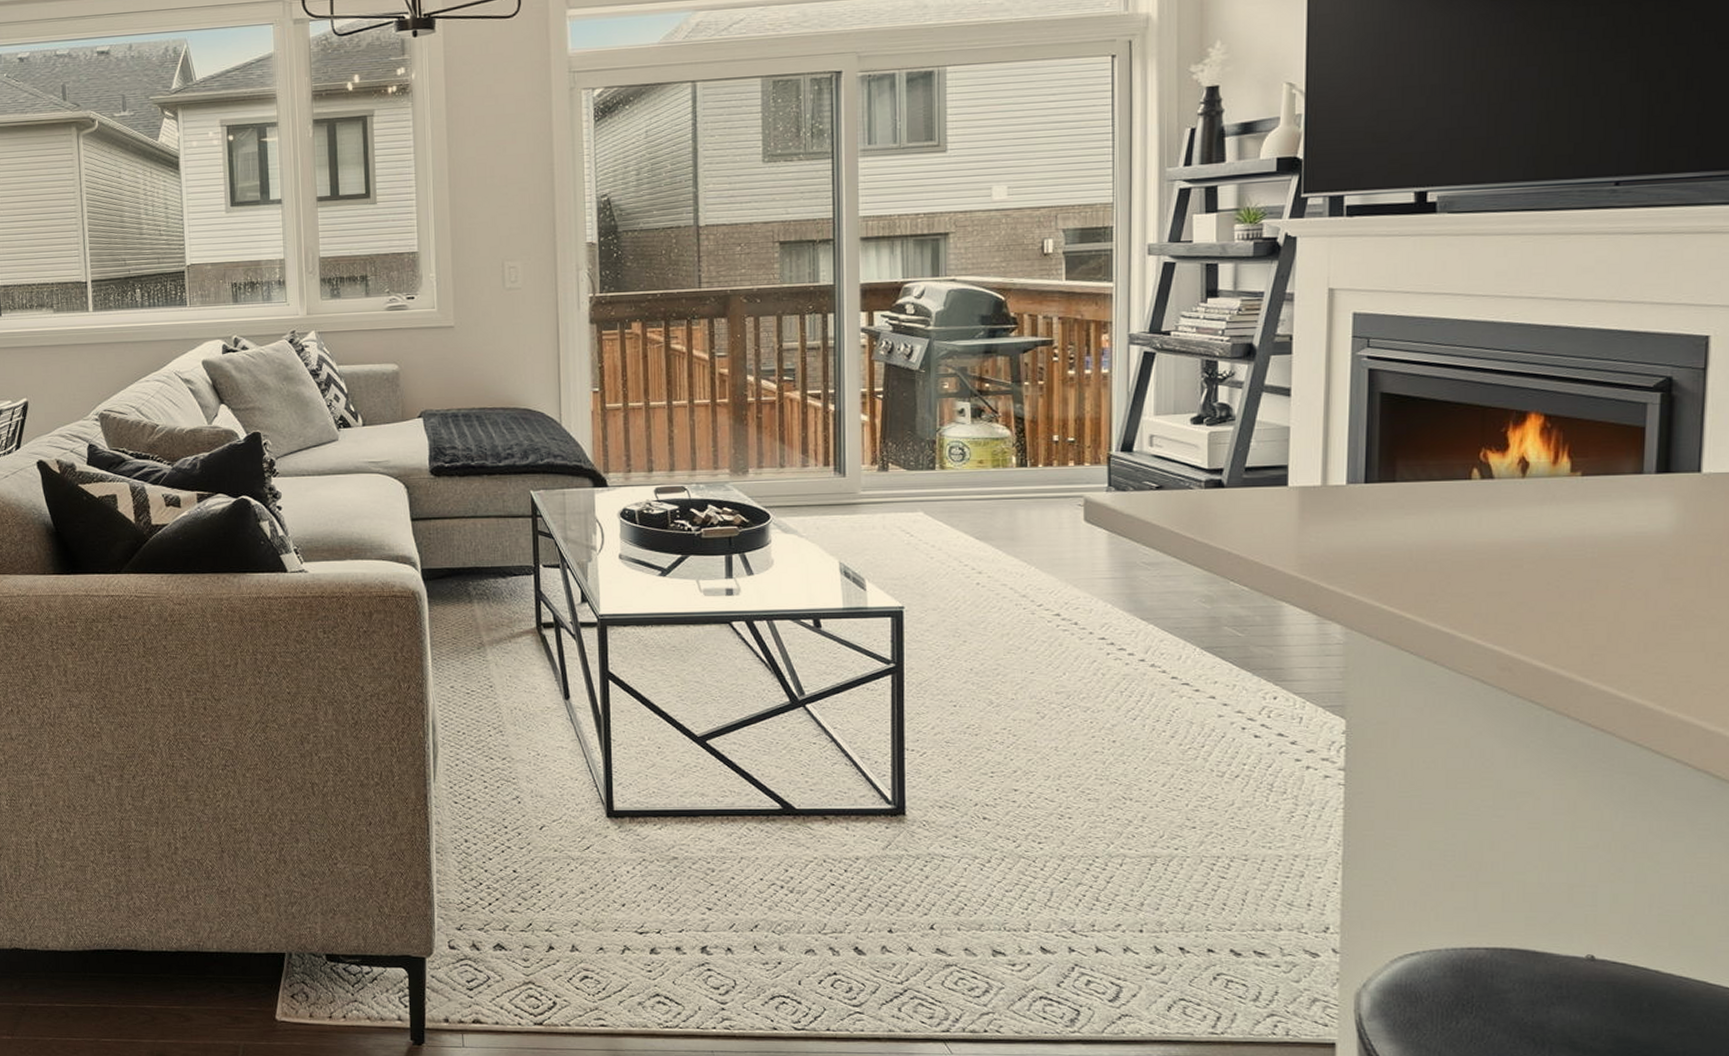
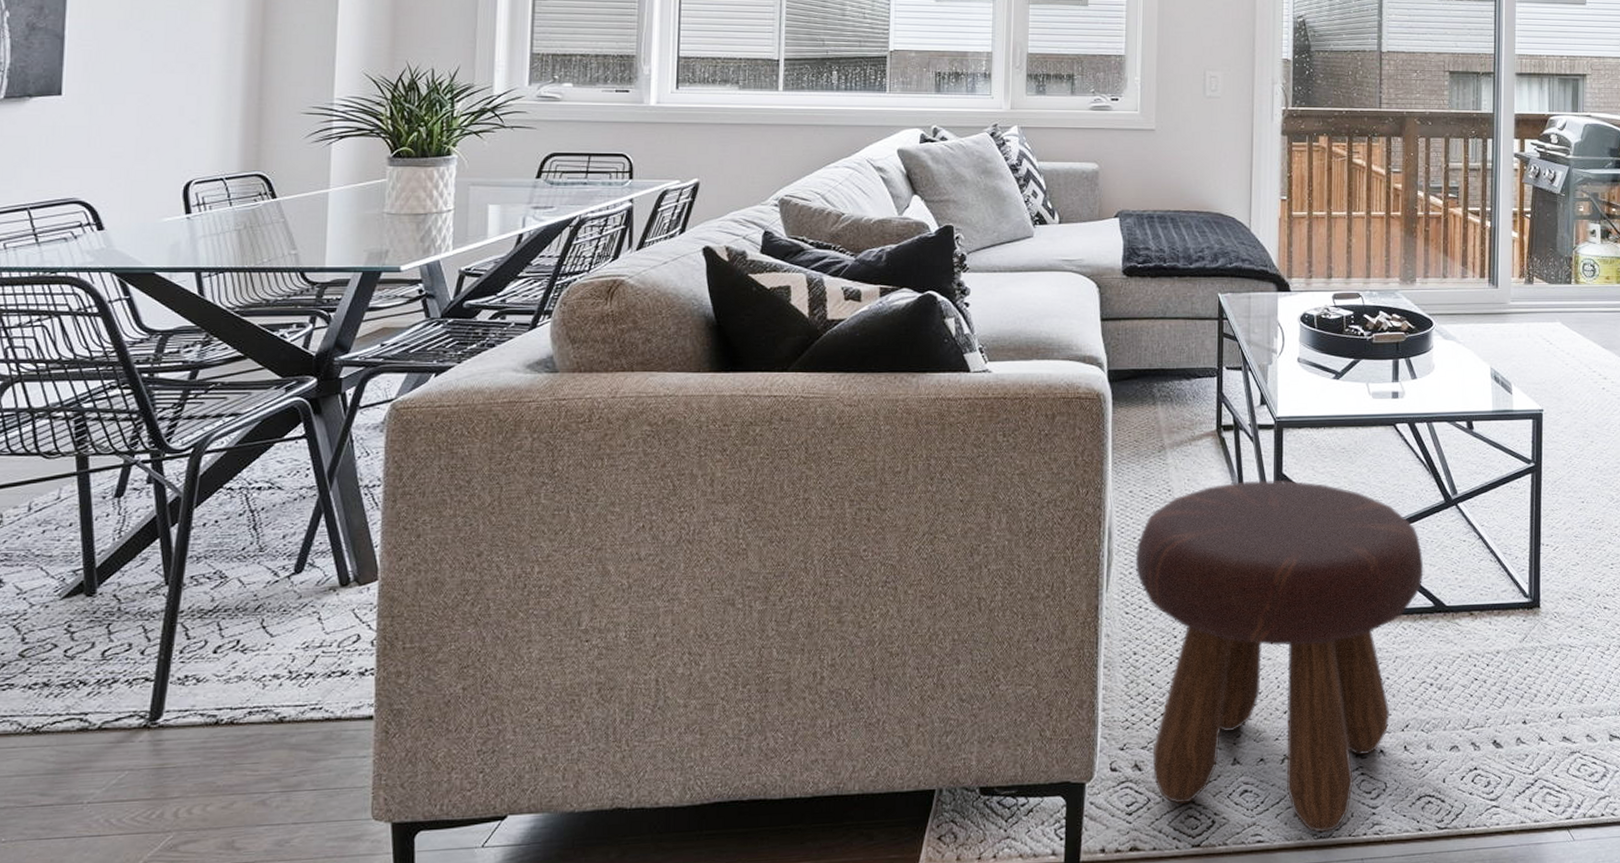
footstool: none [460,677,769,1023] -> present [1135,480,1424,833]

